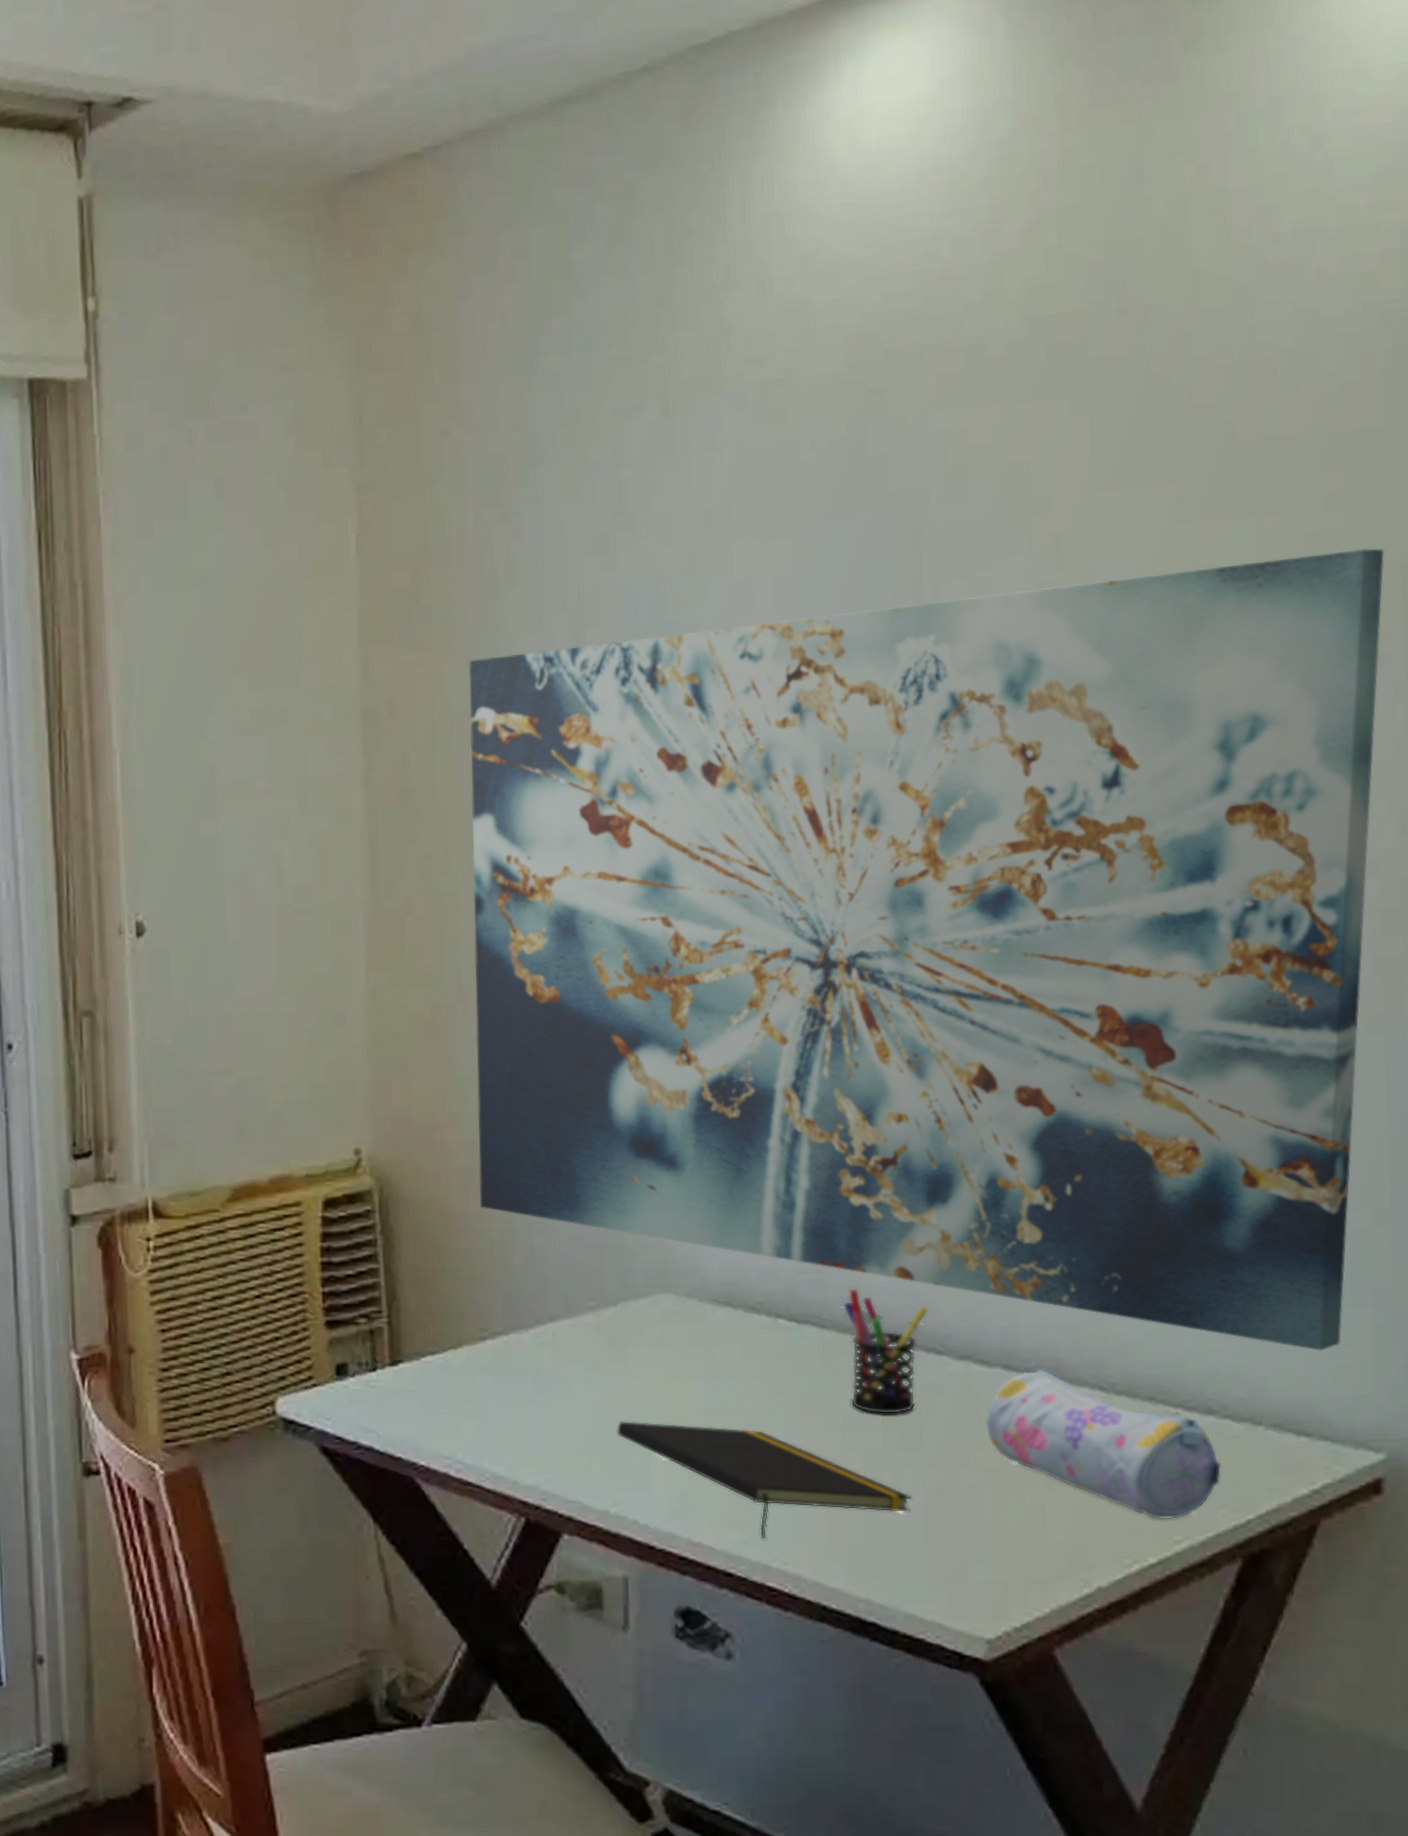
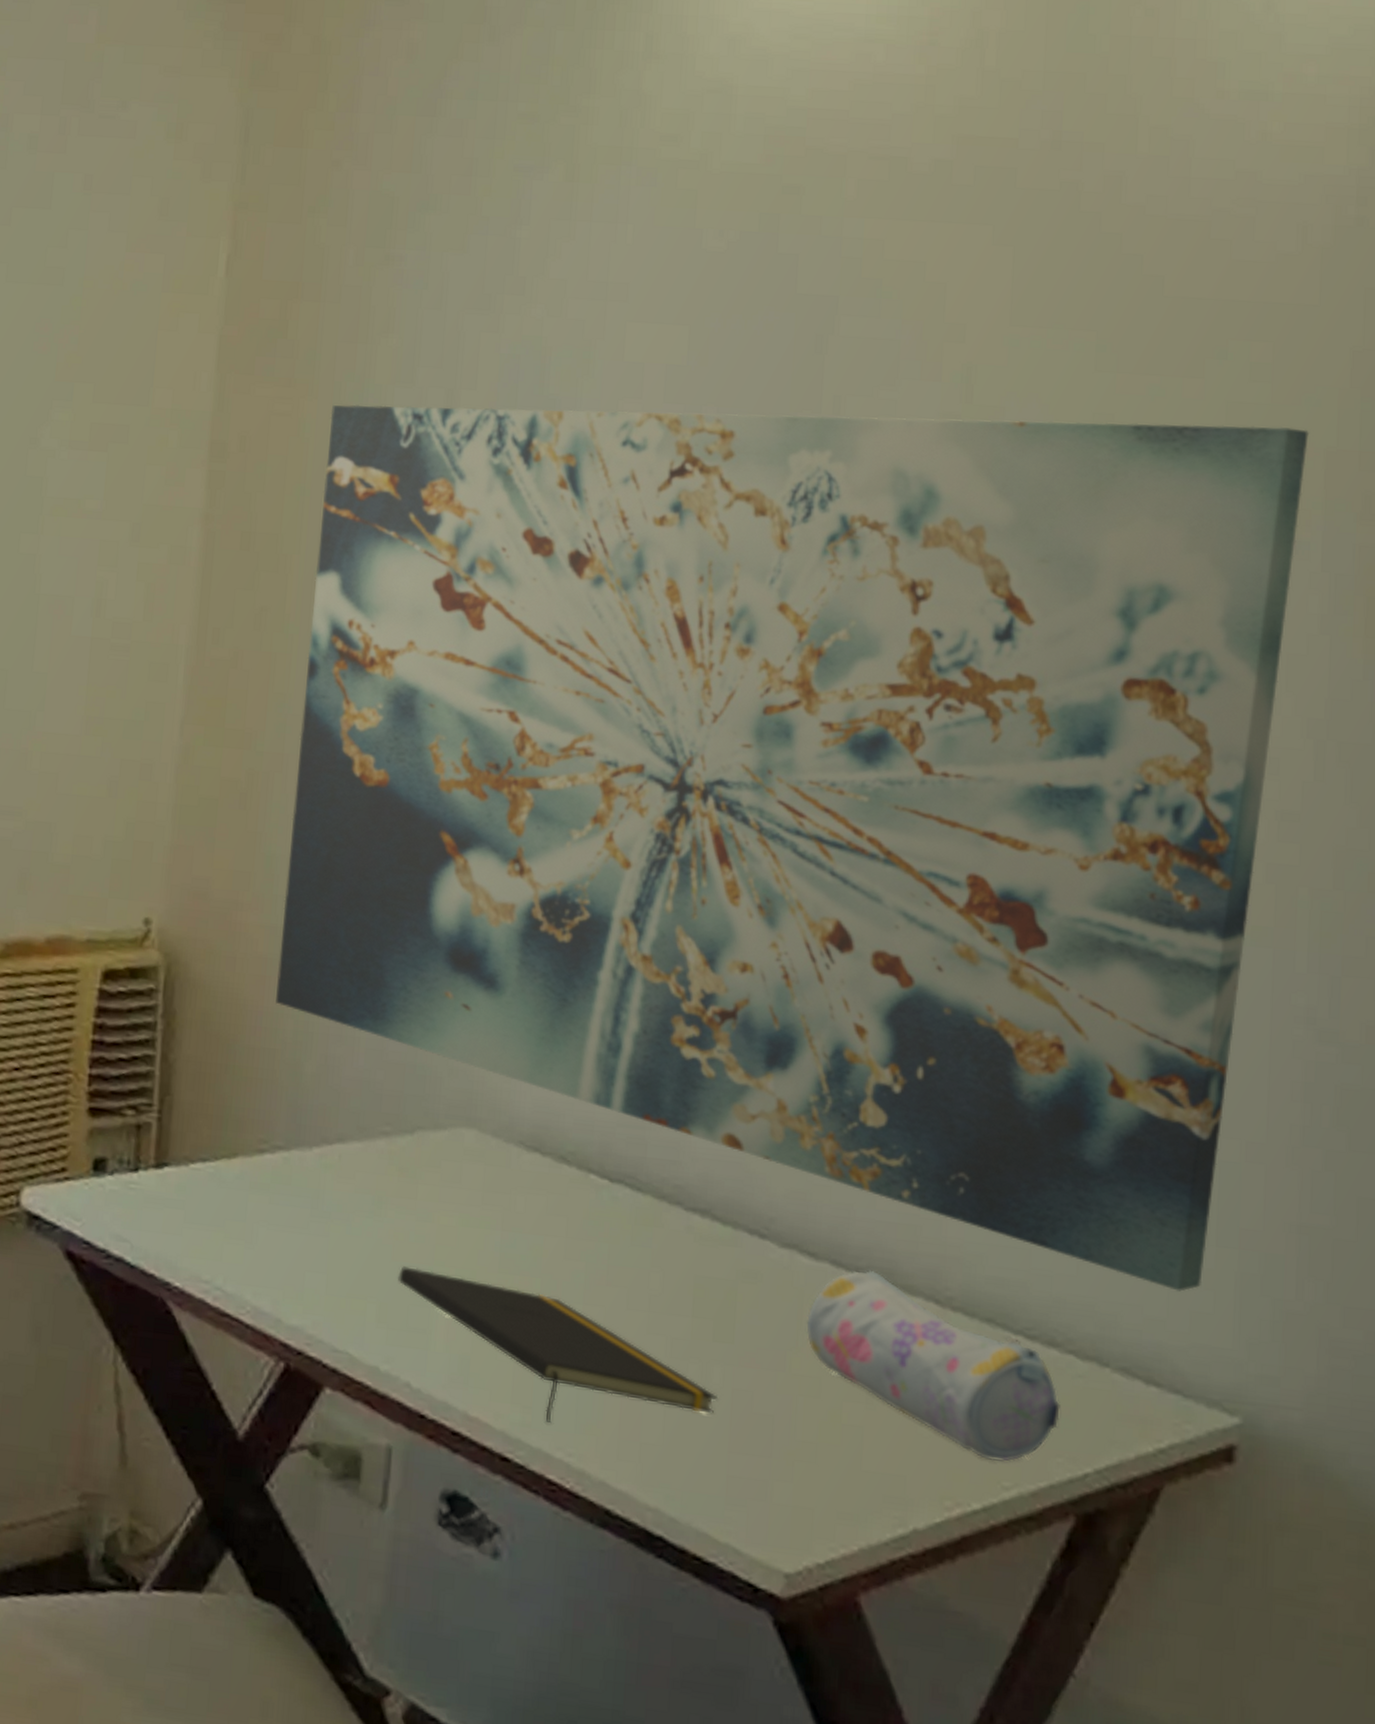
pen holder: present [843,1289,929,1414] -> none [661,1150,756,1301]

